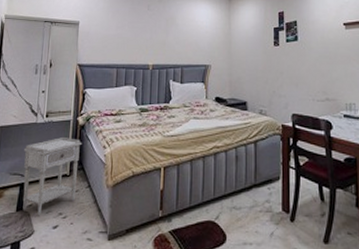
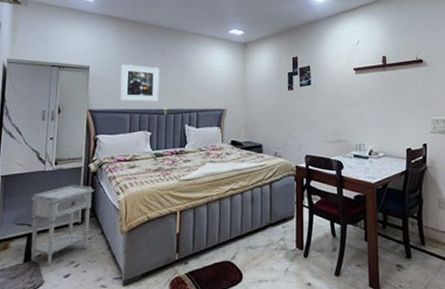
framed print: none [107,19,146,57] -> present [119,64,160,102]

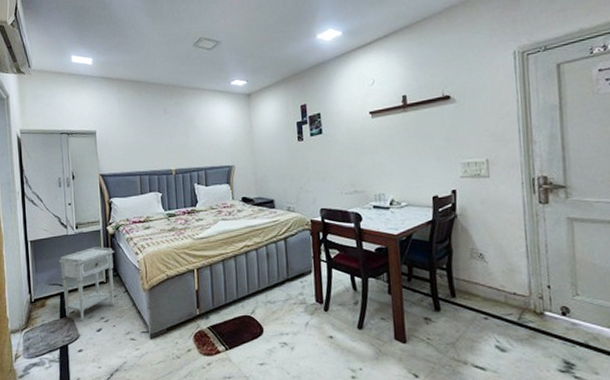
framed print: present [119,64,160,102] -> none [126,126,166,164]

